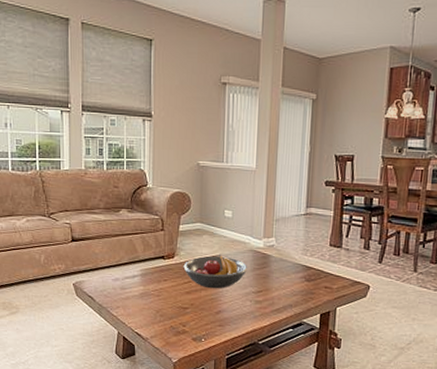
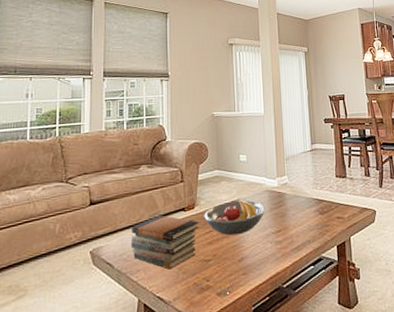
book stack: none [111,259,178,311] -> present [130,215,199,270]

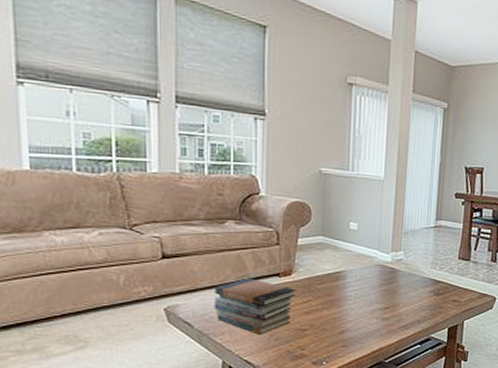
fruit bowl: present [204,198,266,236] -> none [302,269,375,307]

